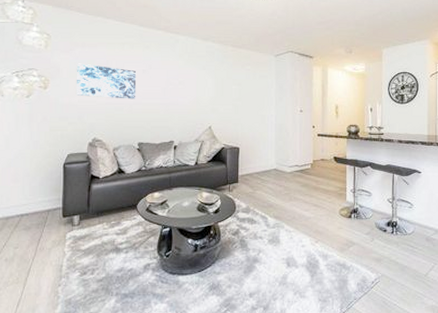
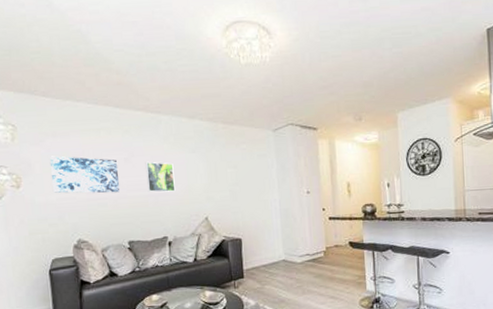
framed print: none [160,74,185,102] -> present [145,161,176,193]

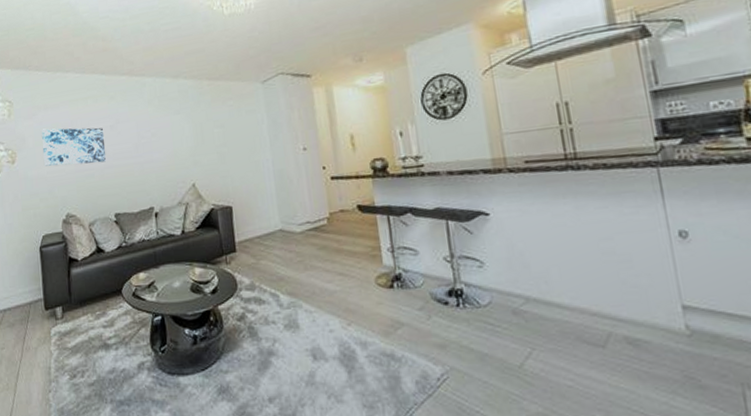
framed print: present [145,161,176,193] -> none [130,127,161,160]

